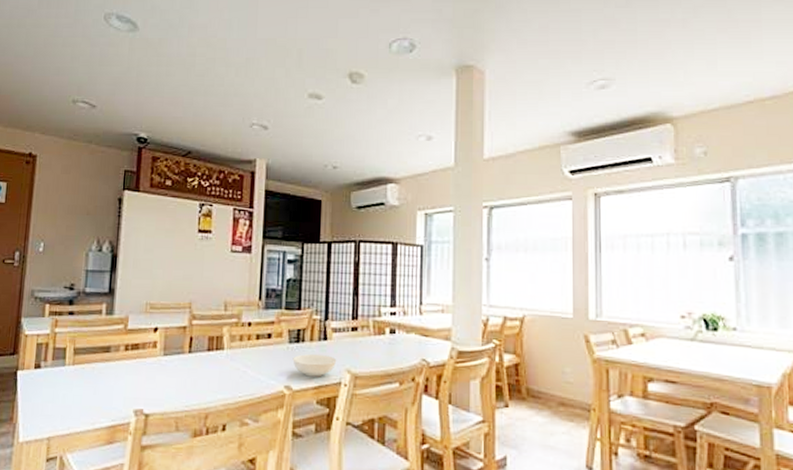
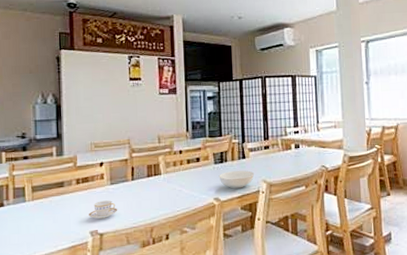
teacup: none [134,374,169,397] -> present [88,200,118,220]

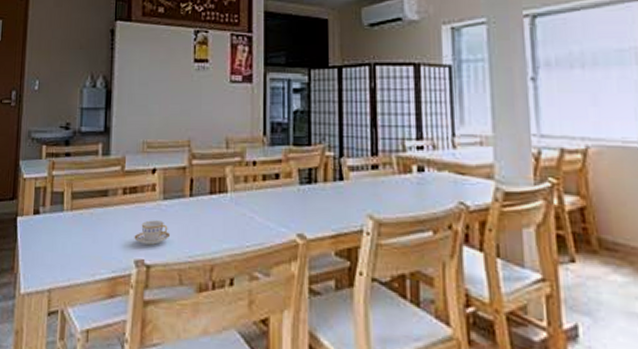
bowl: present [219,170,255,189] -> none [305,197,356,224]

